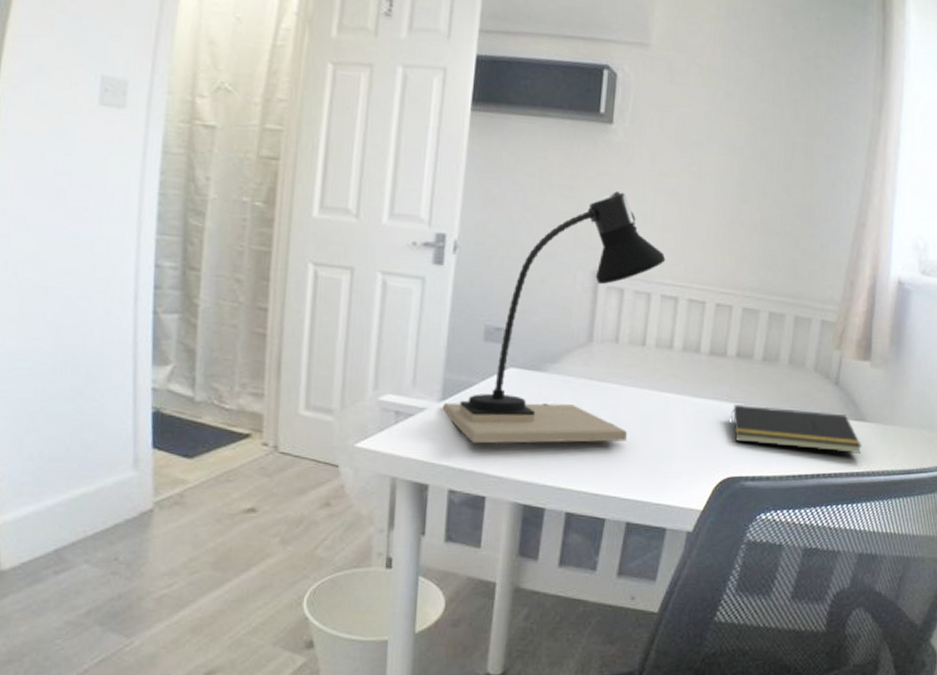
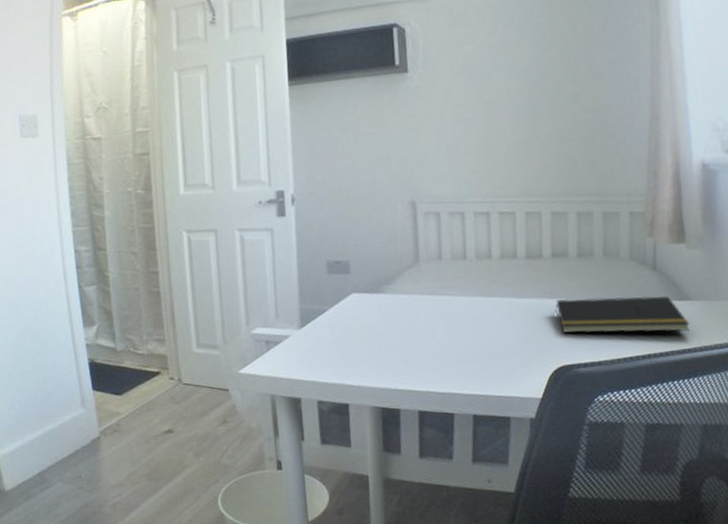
desk lamp: present [442,190,666,444] -> none [302,128,473,360]

